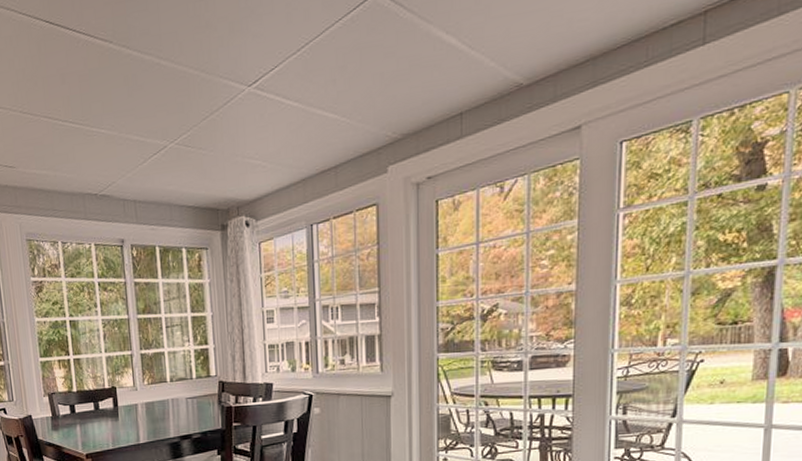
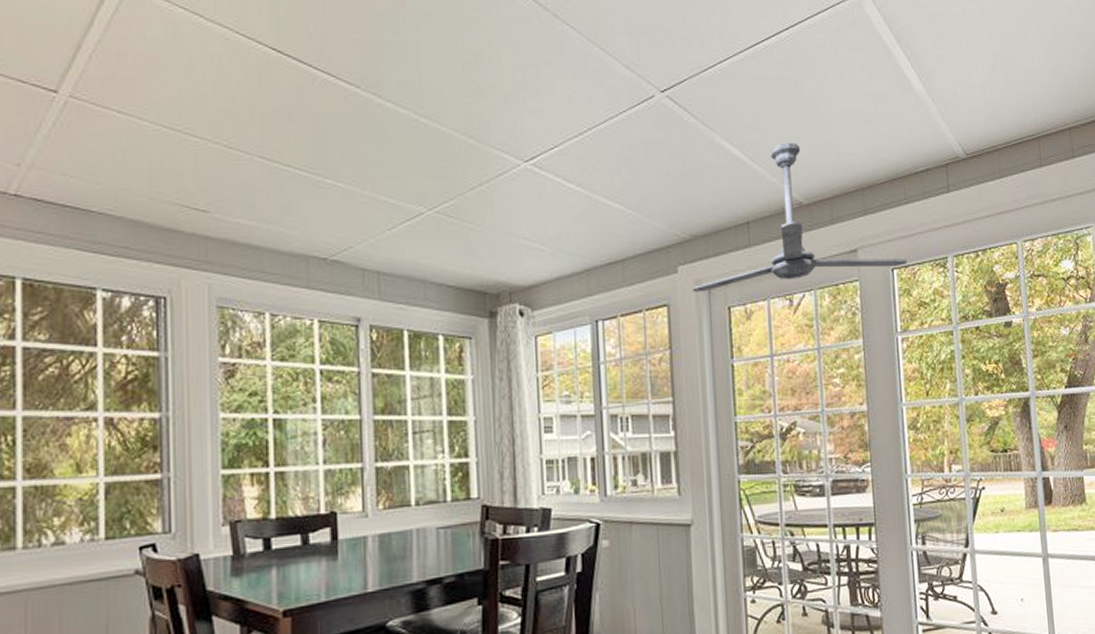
ceiling fan: none [402,19,640,189] -> present [693,142,907,292]

